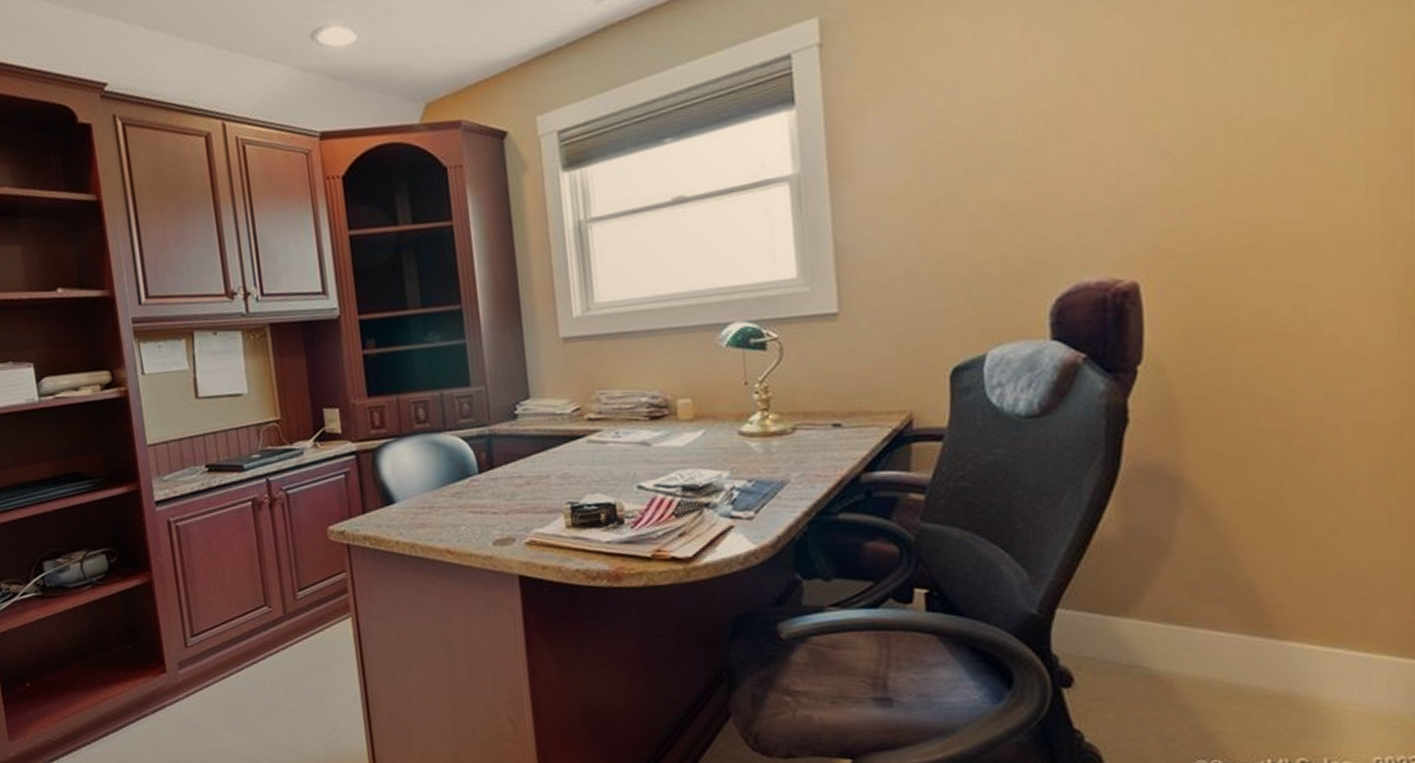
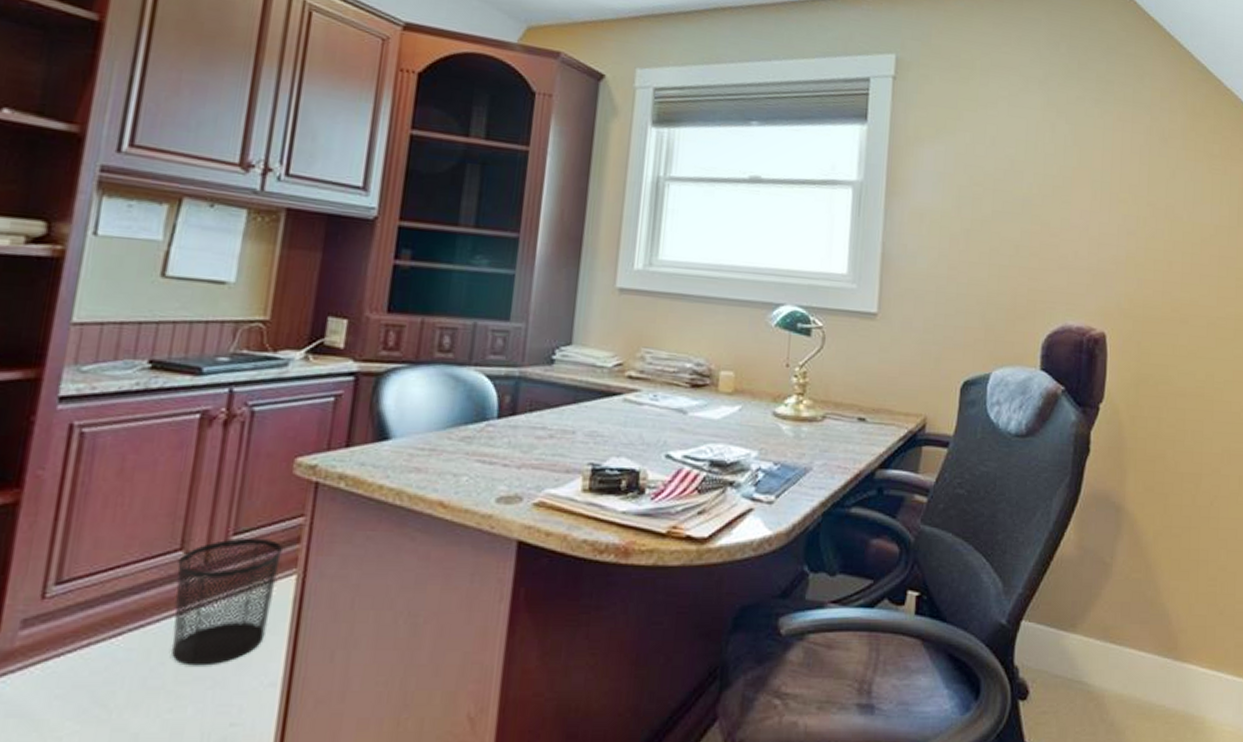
waste bin: none [266,591,340,689] -> present [171,537,283,666]

